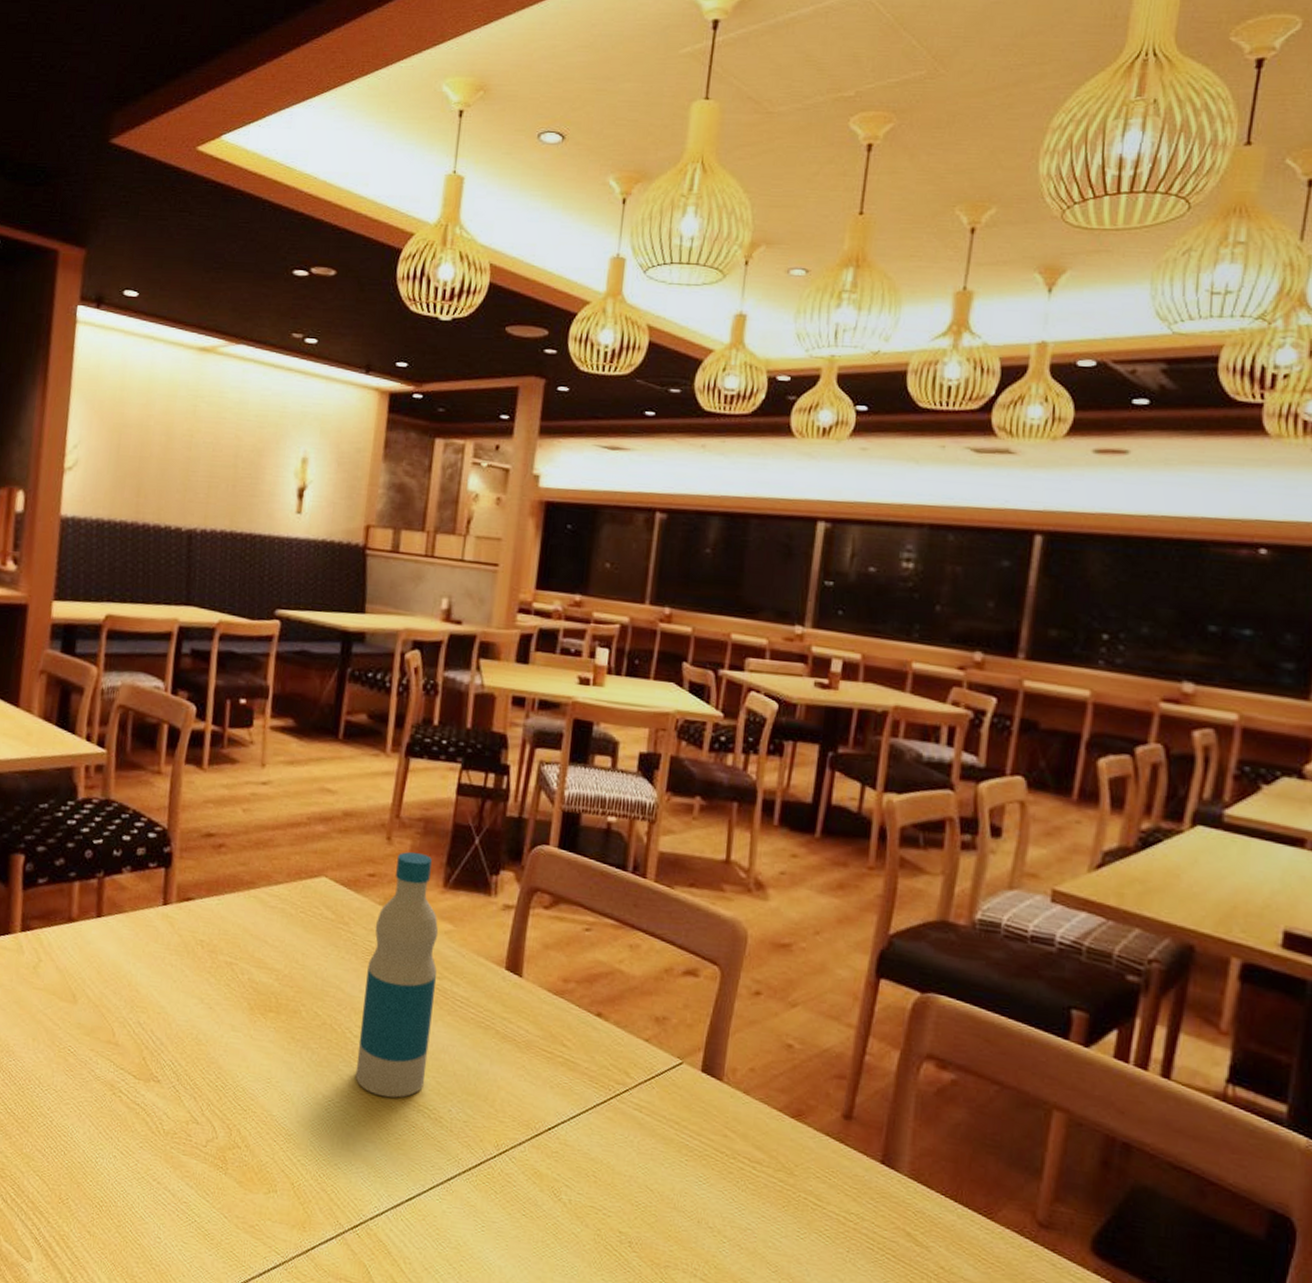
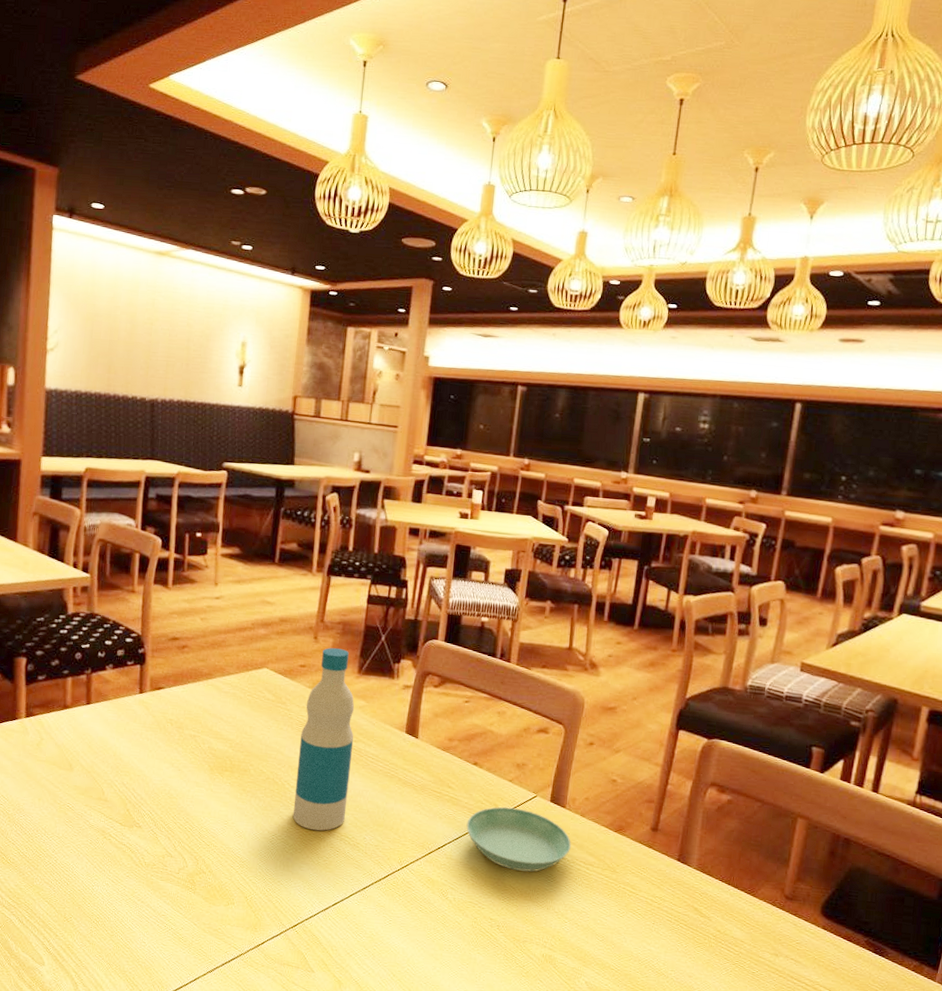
saucer: none [586,1075,731,1169] -> present [466,806,571,872]

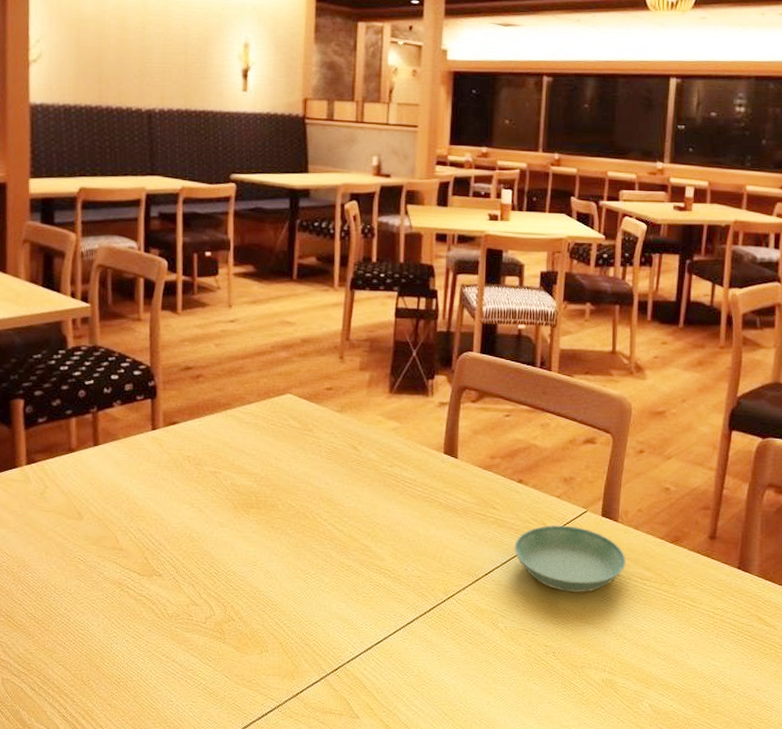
bottle: present [292,647,355,831] -> none [327,366,389,565]

